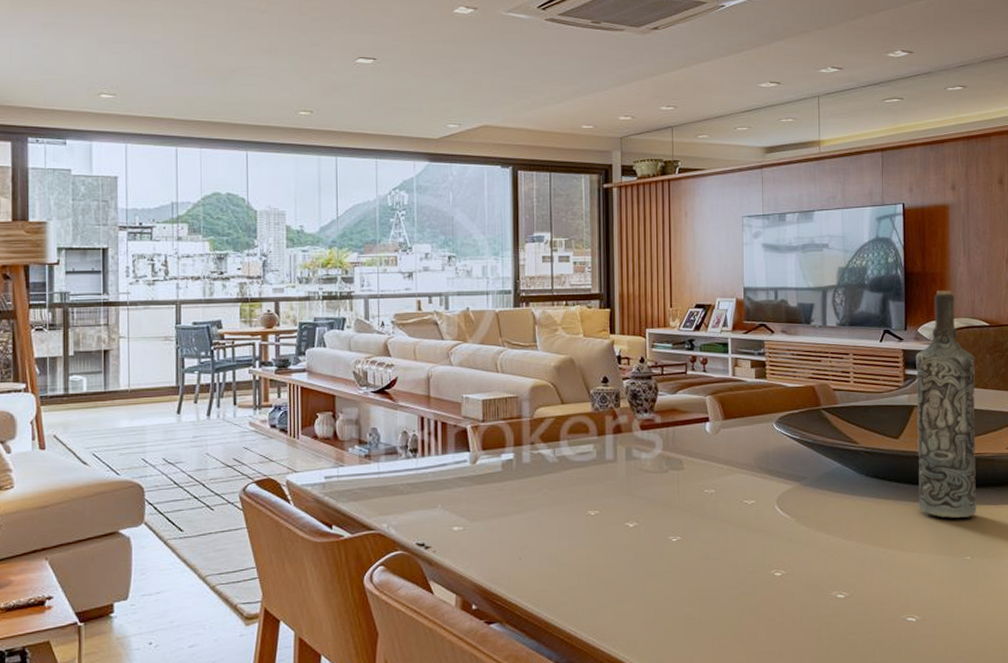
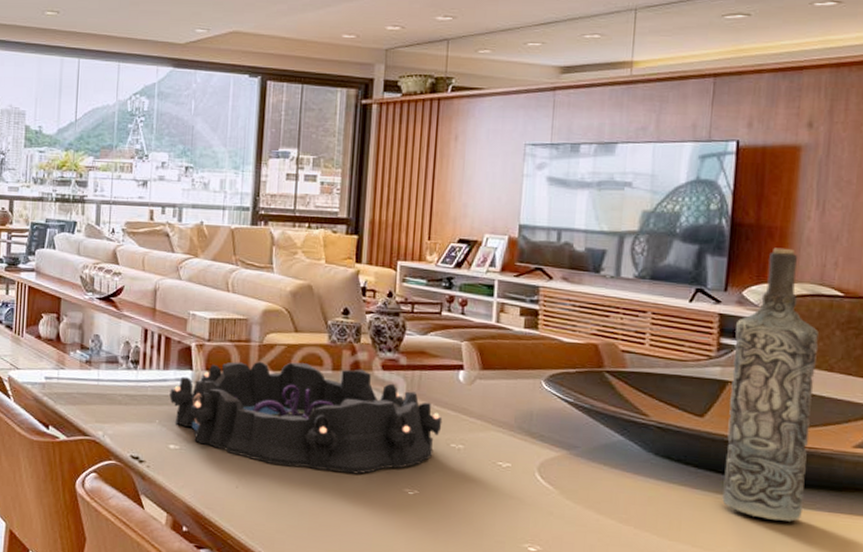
decorative bowl: none [450,431,696,532] -> present [169,361,443,474]

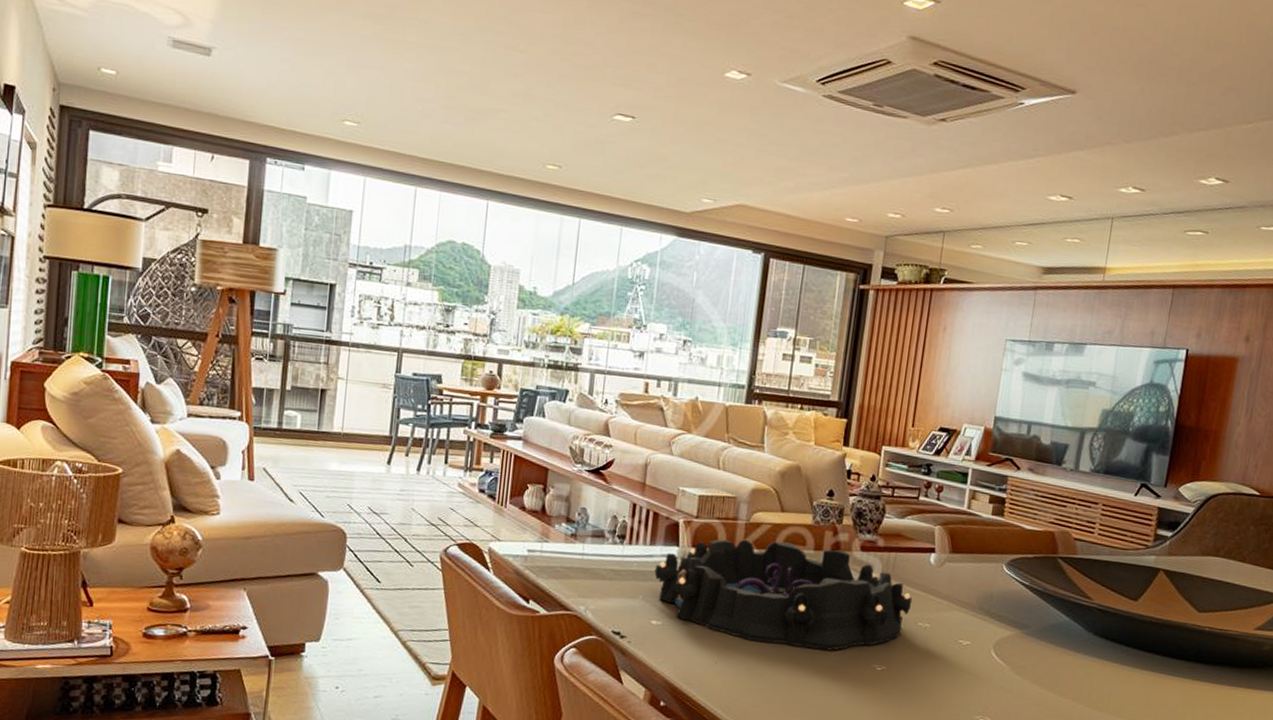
bottle: present [722,247,819,522] -> none [1146,449,1237,695]

